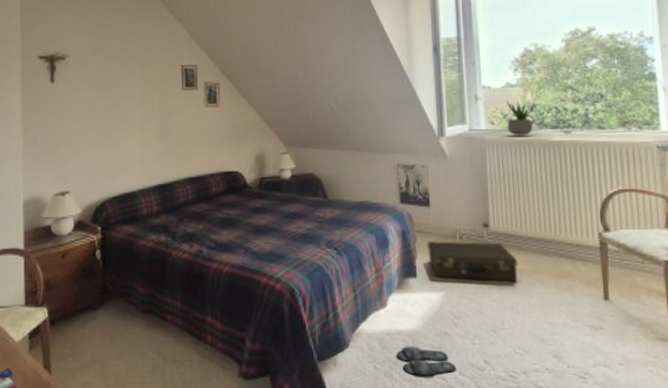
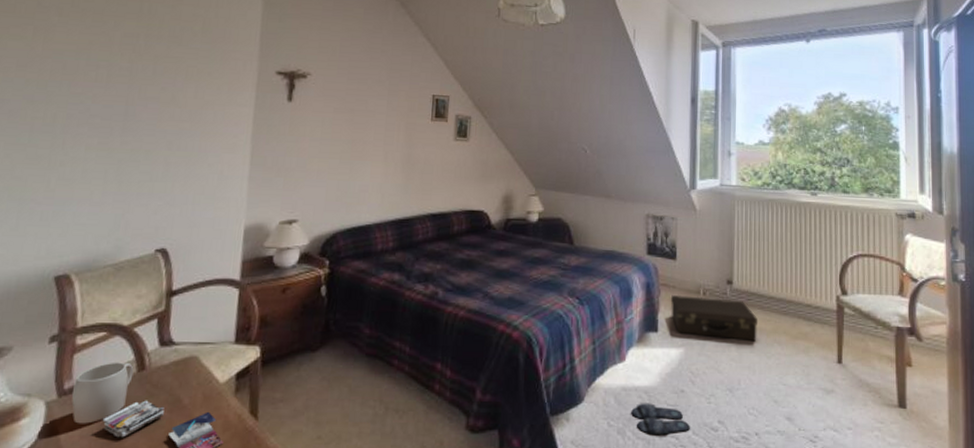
potted plant: present [506,101,536,136] -> none [757,159,785,195]

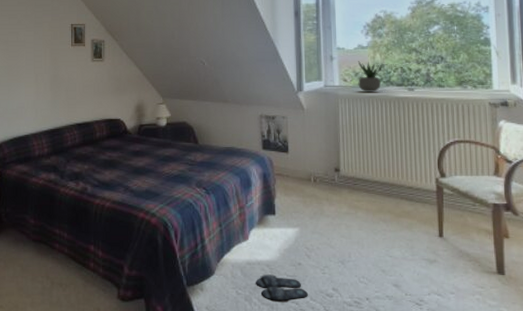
suitcase: present [670,295,759,341] -> none [285,183,365,219]
potted plant: none [757,159,785,195] -> present [357,61,383,92]

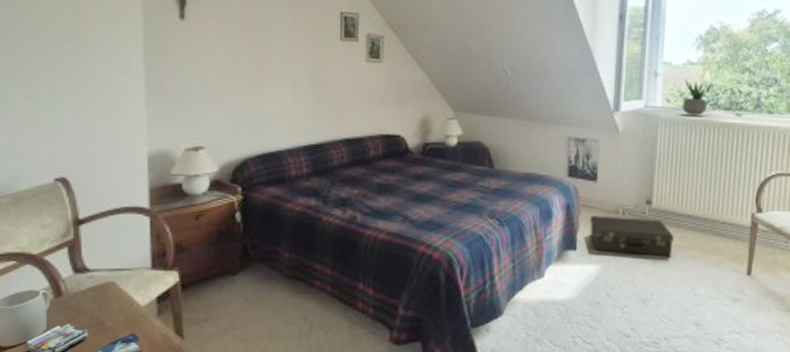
slippers: present [256,274,308,302] -> none [549,314,604,343]
suitcase: none [285,183,365,219] -> present [589,215,675,256]

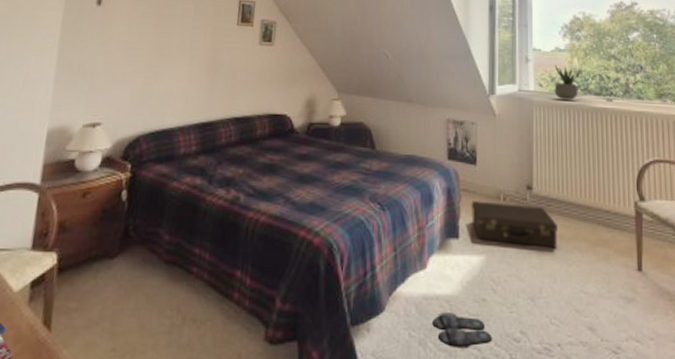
slippers: none [549,314,604,343] -> present [432,312,492,347]

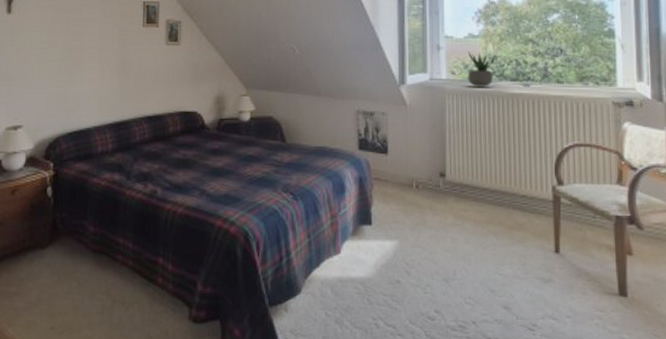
slippers: present [432,312,492,347] -> none [348,293,407,325]
suitcase: present [471,201,558,247] -> none [383,189,473,232]

